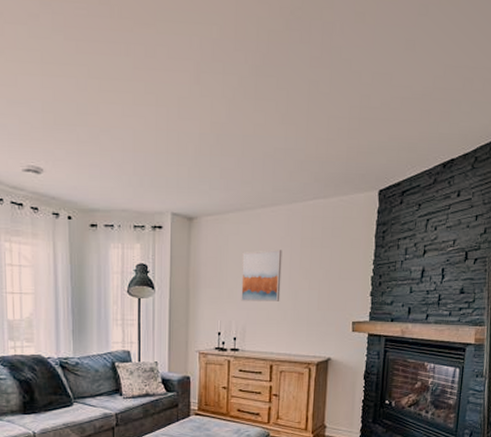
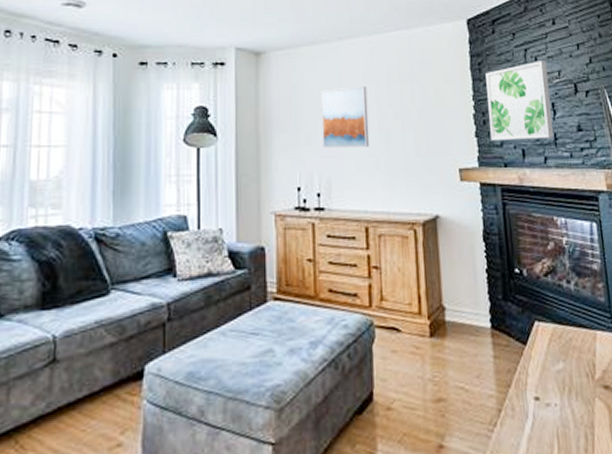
wall art: none [383,230,445,300] -> present [486,61,554,140]

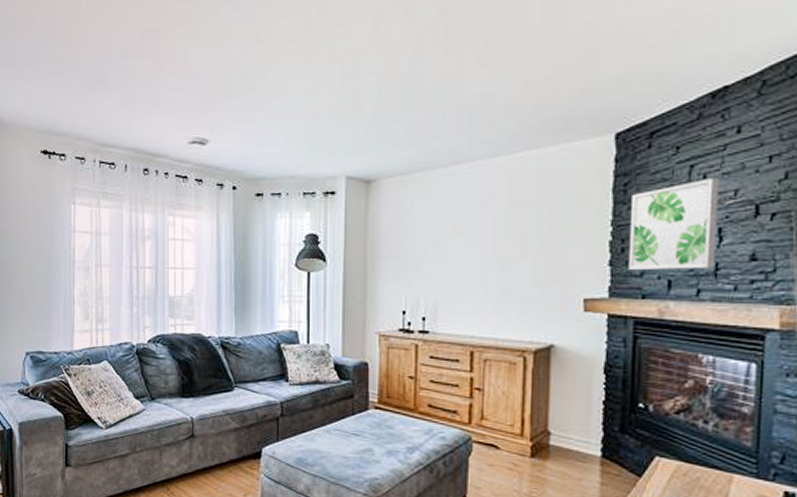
wall art: present [320,86,370,149] -> none [431,212,484,275]

